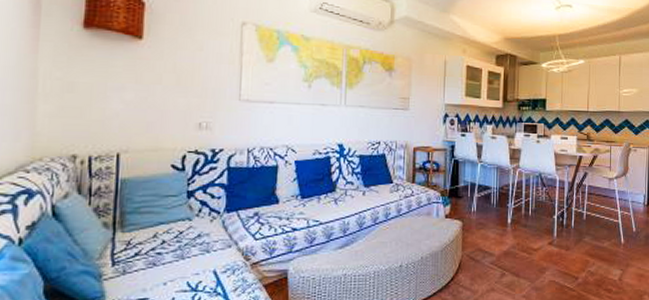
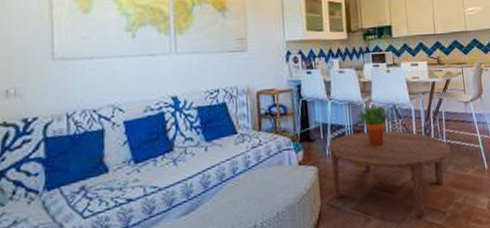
coffee table: none [474,195,590,279] -> present [329,130,451,218]
potted plant: none [500,171,543,210] -> present [353,105,398,147]

